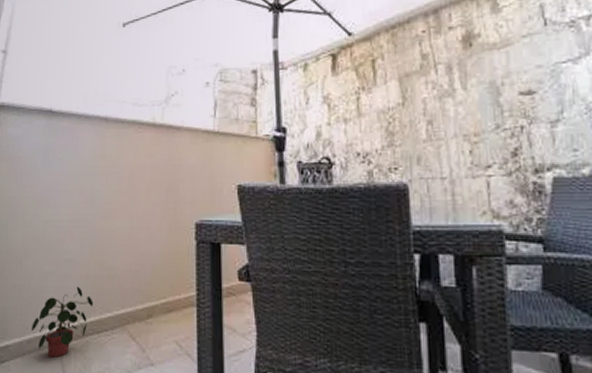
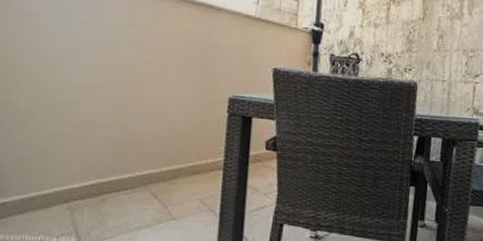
potted plant: present [31,286,94,358] -> none [35,148,113,214]

